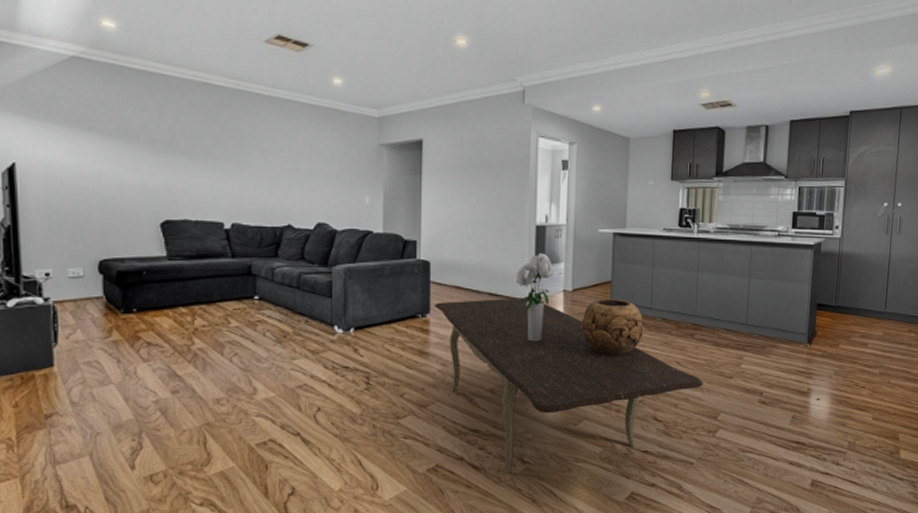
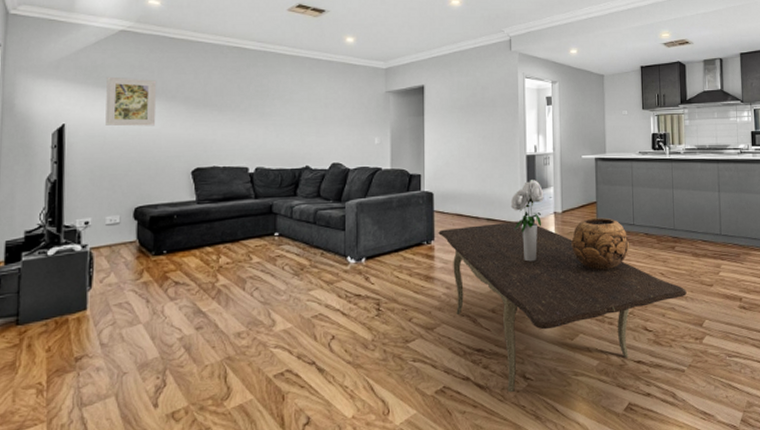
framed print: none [59,110,118,170] -> present [105,76,157,127]

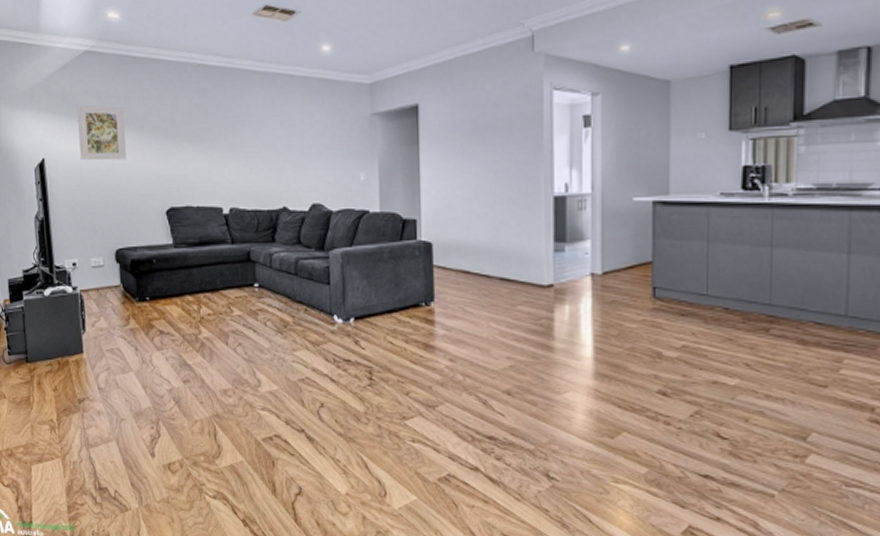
dining table: present [438,221,687,393] -> none [439,283,785,492]
bouquet: present [510,180,544,262] -> none [531,229,578,336]
decorative bowl: present [571,218,629,271] -> none [614,283,699,354]

